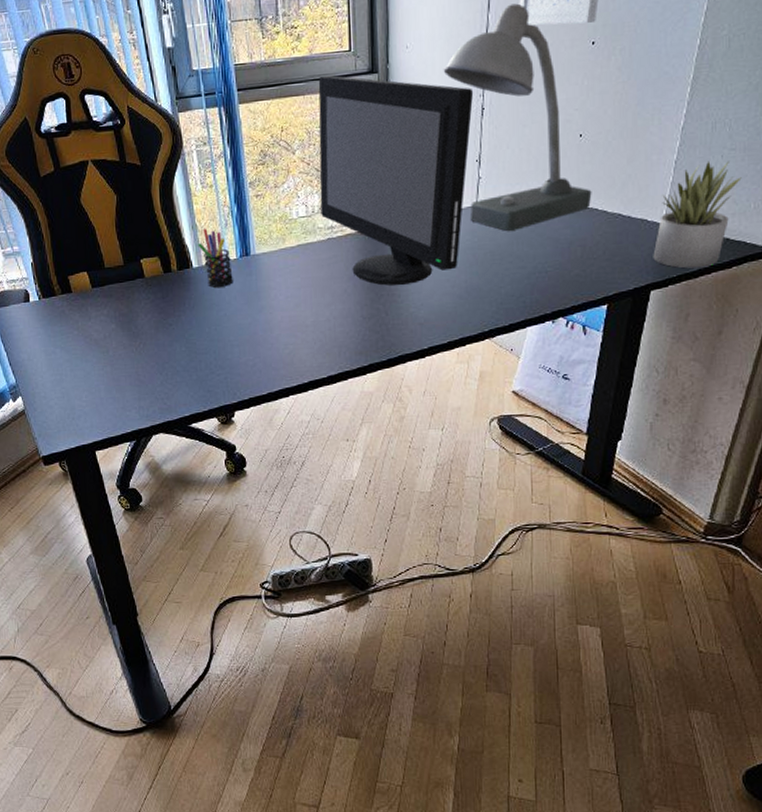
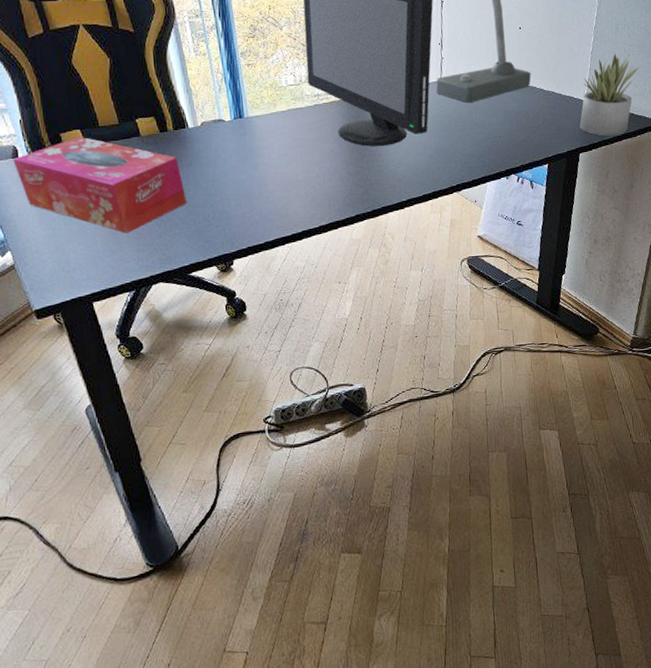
tissue box: none [25,278,189,381] -> present [13,136,187,234]
pen holder: present [198,228,233,287] -> none [193,92,228,146]

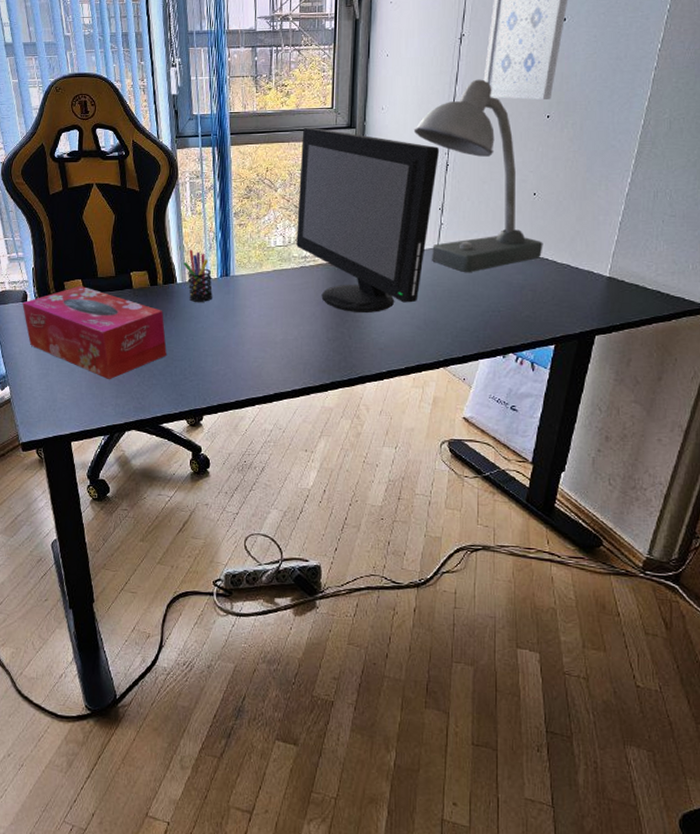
pen holder: none [193,92,228,146] -> present [183,249,212,302]
succulent plant: present [579,53,639,136] -> none [598,224,681,318]

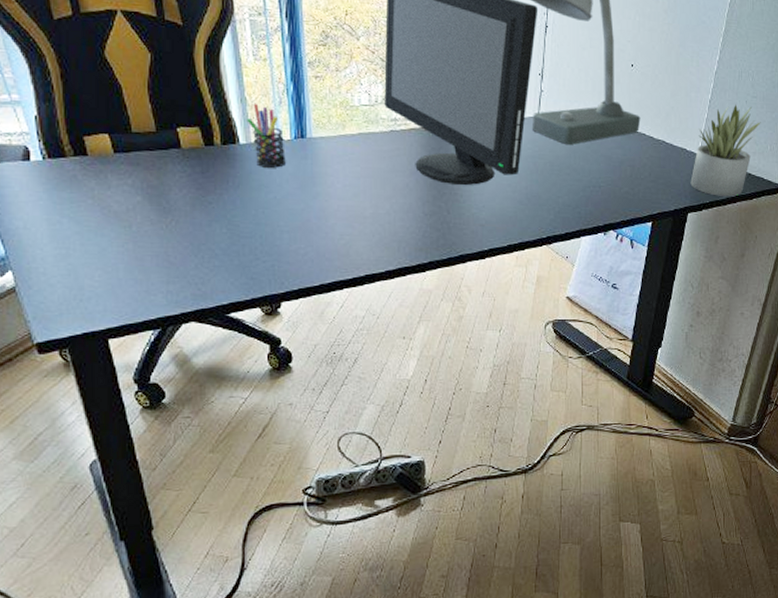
tissue box: present [22,285,167,380] -> none [23,141,231,262]
succulent plant: none [598,224,681,318] -> present [690,104,761,197]

